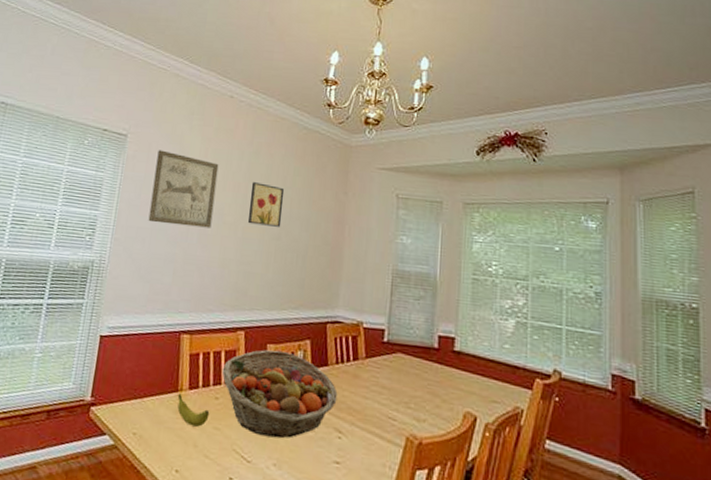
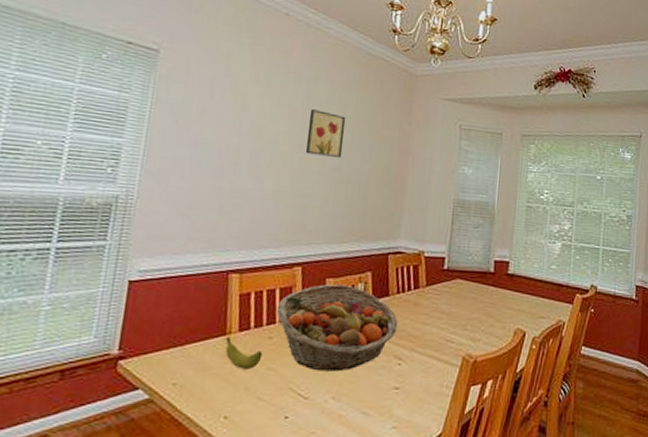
wall art: present [148,150,219,228] -> none [187,69,273,159]

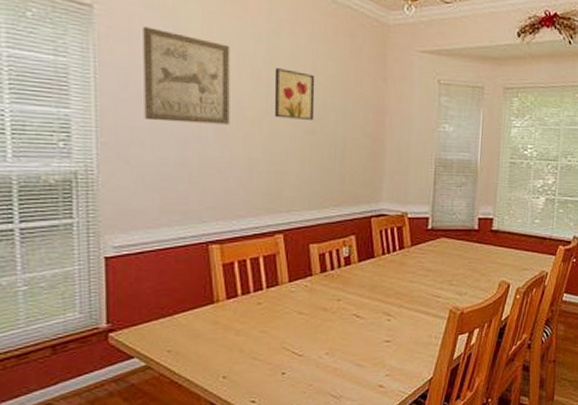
wall art: none [187,69,273,159] -> present [143,26,230,125]
banana: present [225,336,263,369] -> none [214,305,253,334]
fruit basket: present [276,284,398,372] -> none [262,249,385,331]

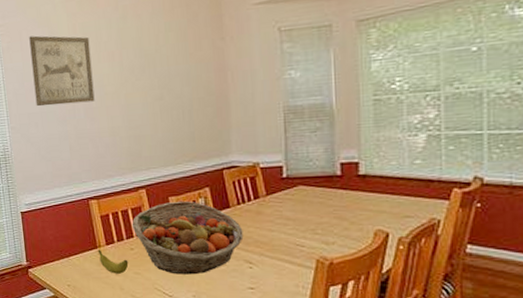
banana: none [214,305,253,334] -> present [98,249,129,274]
fruit basket: none [262,249,385,331] -> present [132,201,244,275]
wall art: present [274,68,315,120] -> none [125,47,162,90]

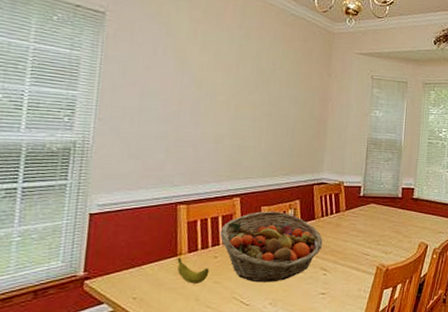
wall art: present [29,35,95,107] -> none [136,29,209,107]

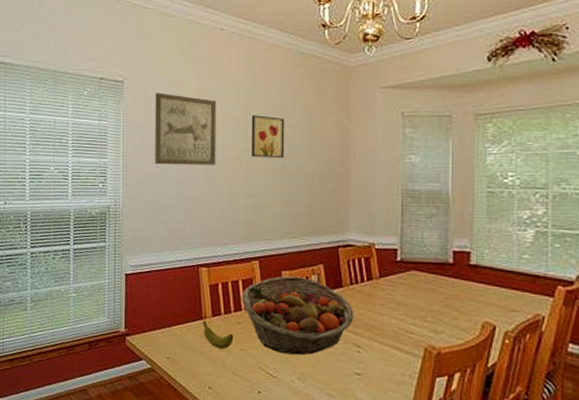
wall art: none [136,29,209,107] -> present [155,93,217,165]
wall art: none [240,63,275,105] -> present [251,115,285,158]

